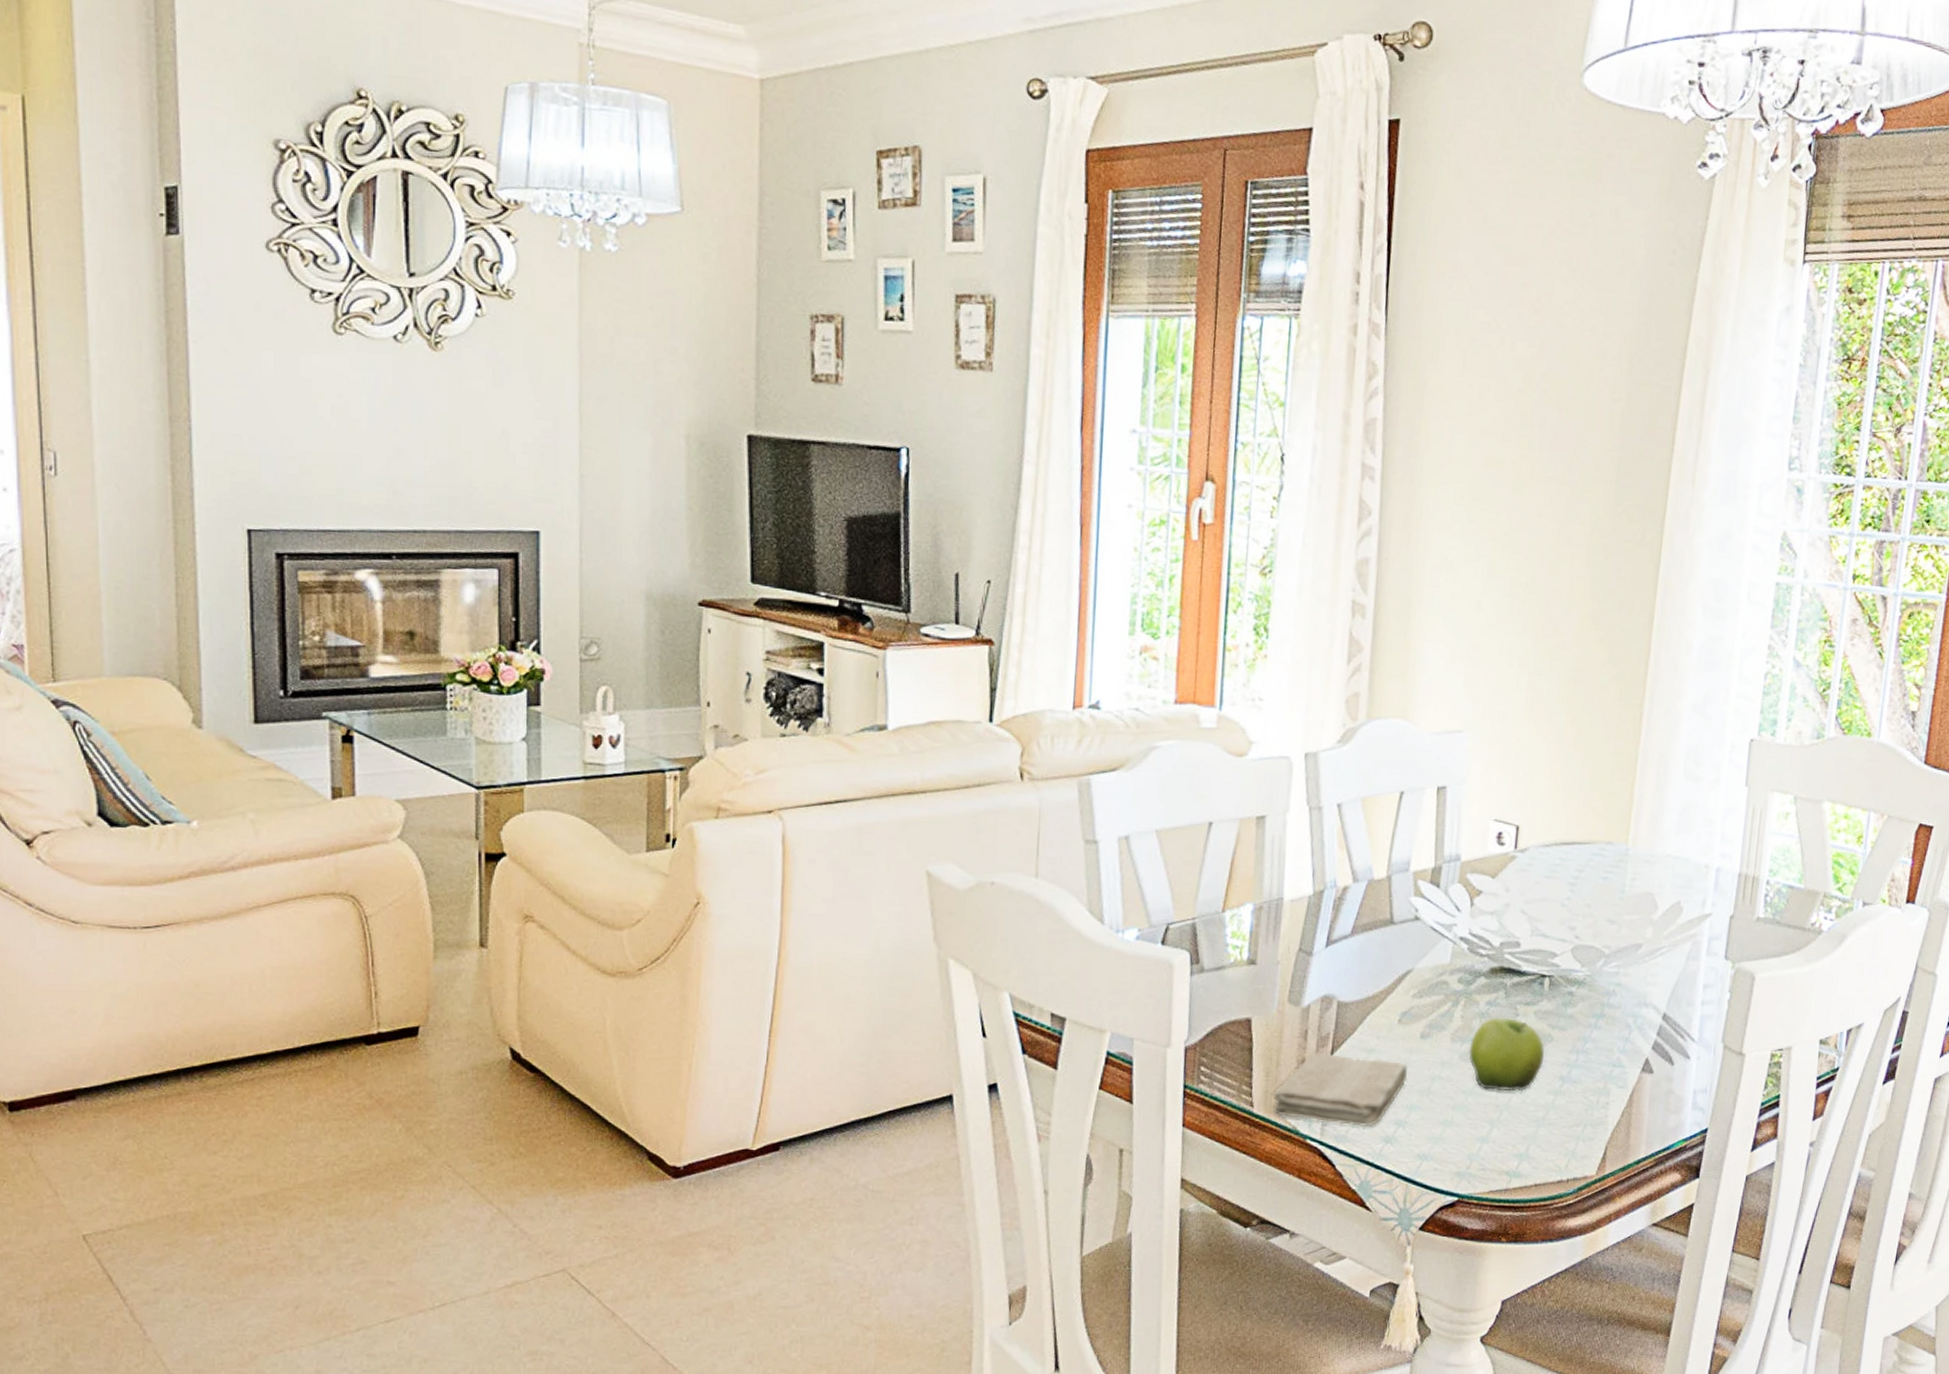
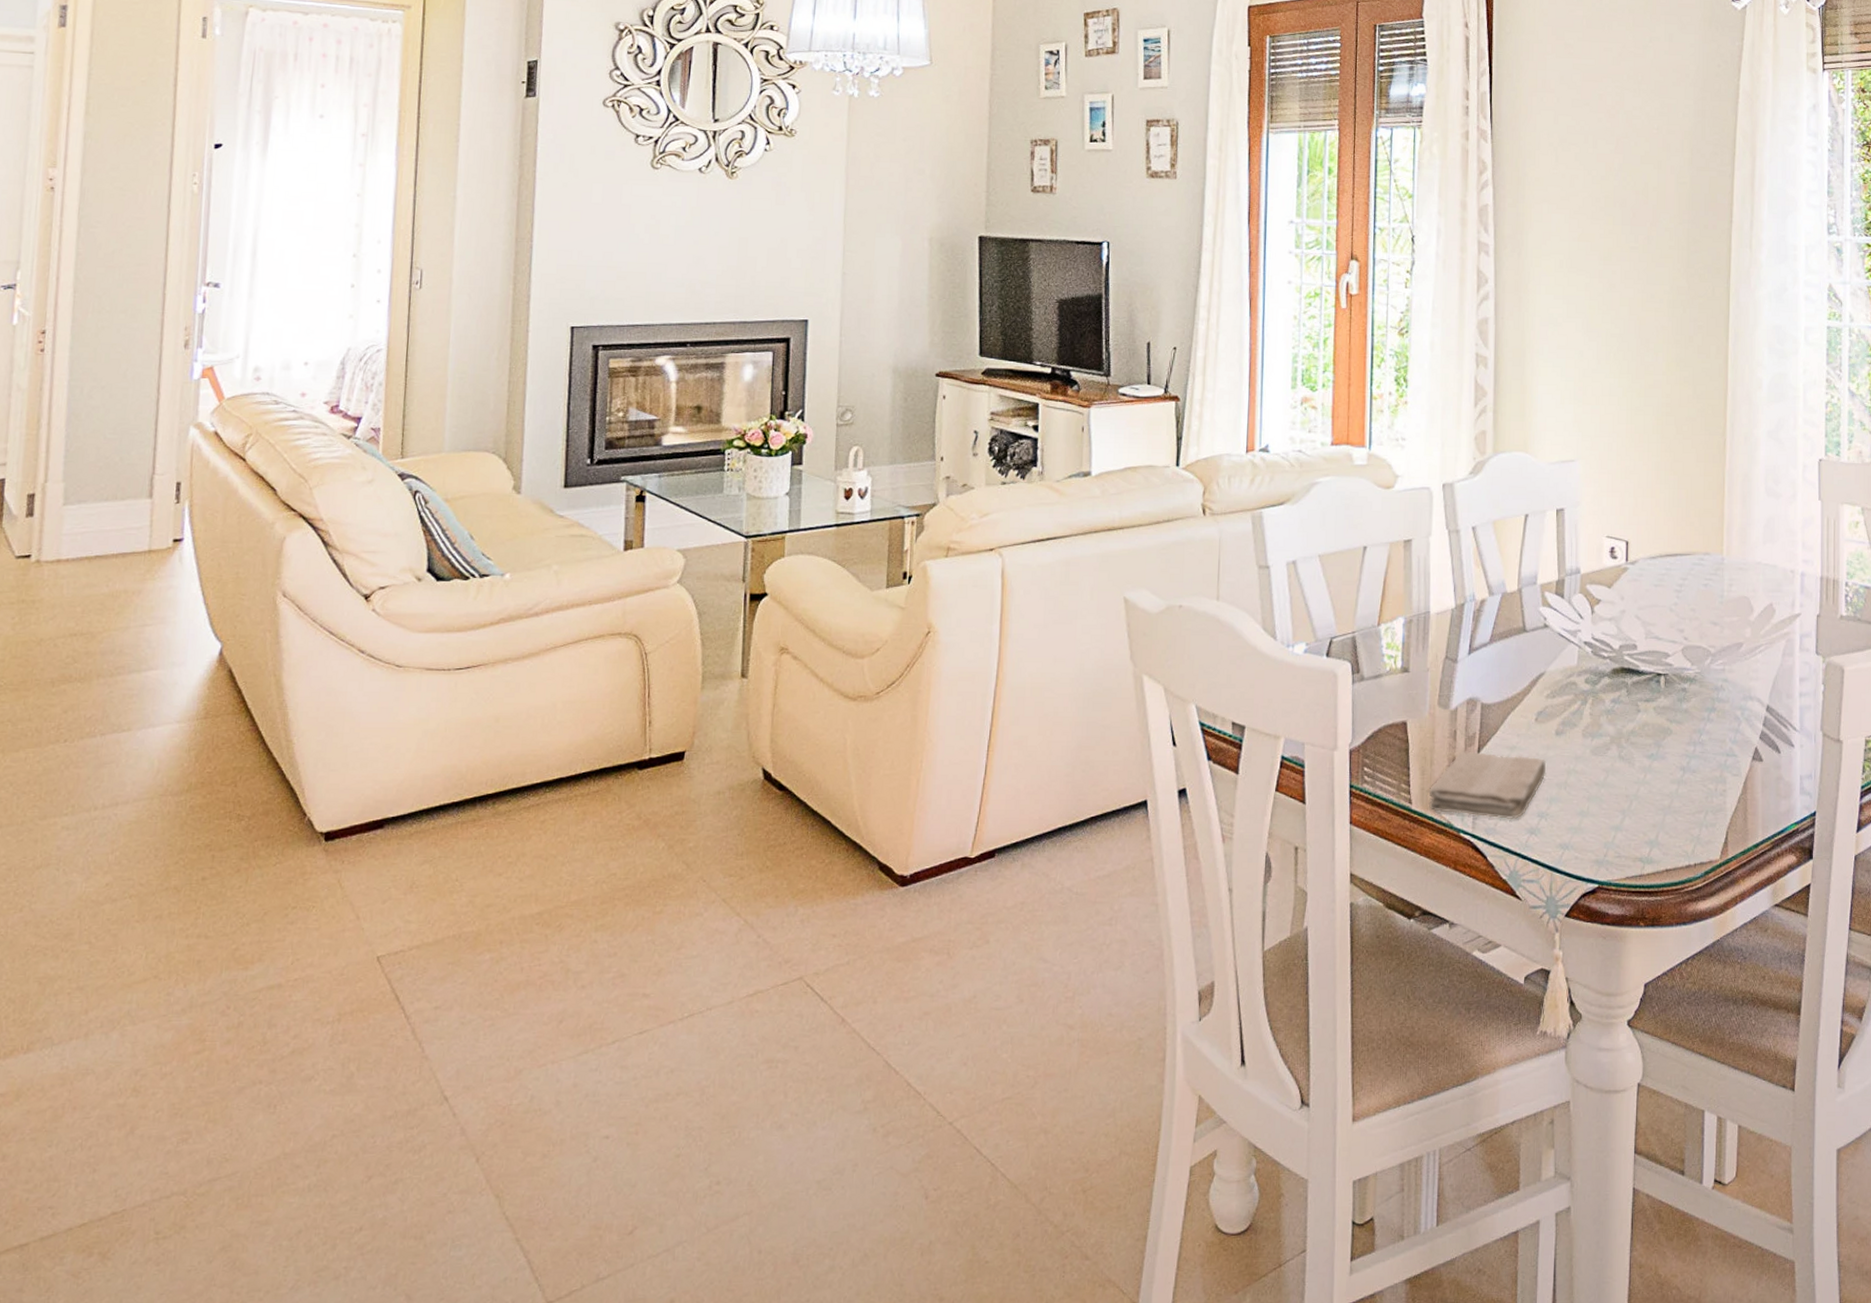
fruit: present [1468,1016,1545,1092] -> none [1599,713,1666,782]

